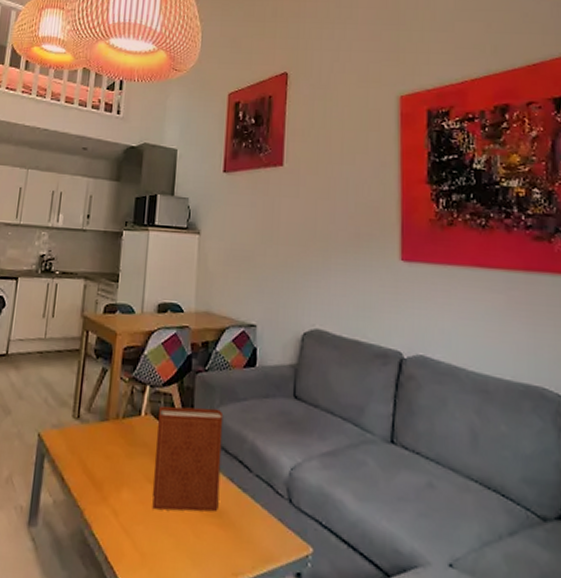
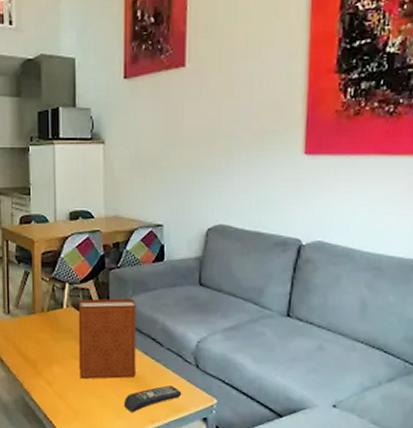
remote control: none [201,525,272,561] -> present [123,385,182,413]

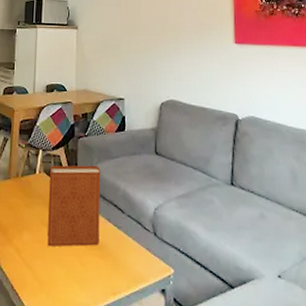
remote control: present [123,385,182,413] -> none [87,254,142,284]

